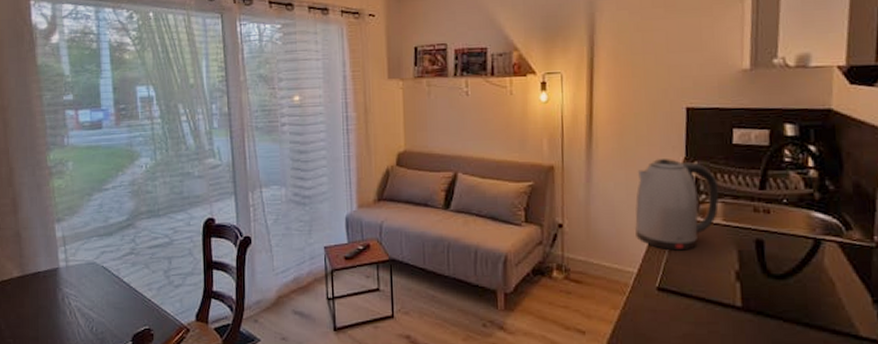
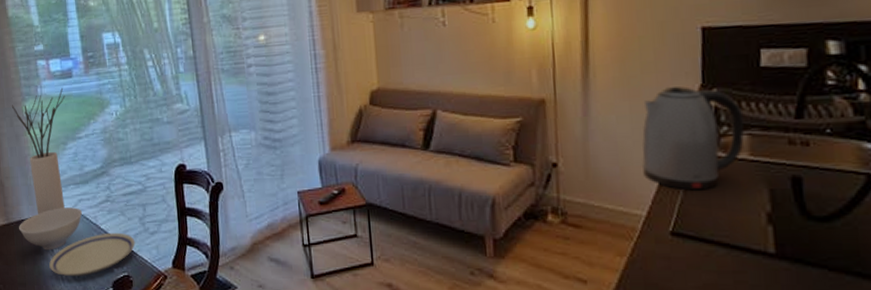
vase: none [34,138,93,266] -> present [11,87,65,214]
bowl: none [35,259,105,304] -> present [19,207,83,251]
plate: none [65,285,159,331] -> present [49,232,136,277]

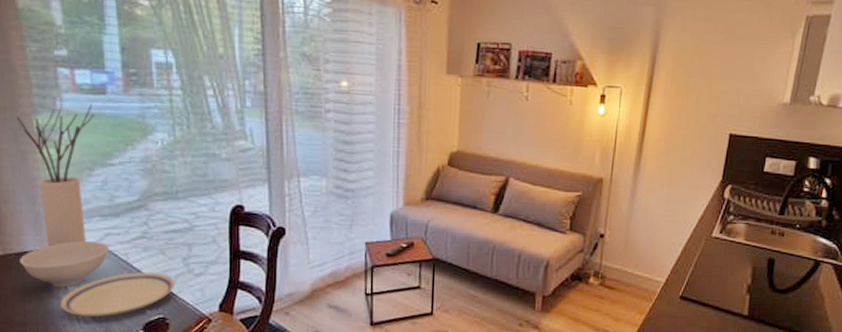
kettle: present [642,86,745,191] -> none [668,180,746,265]

